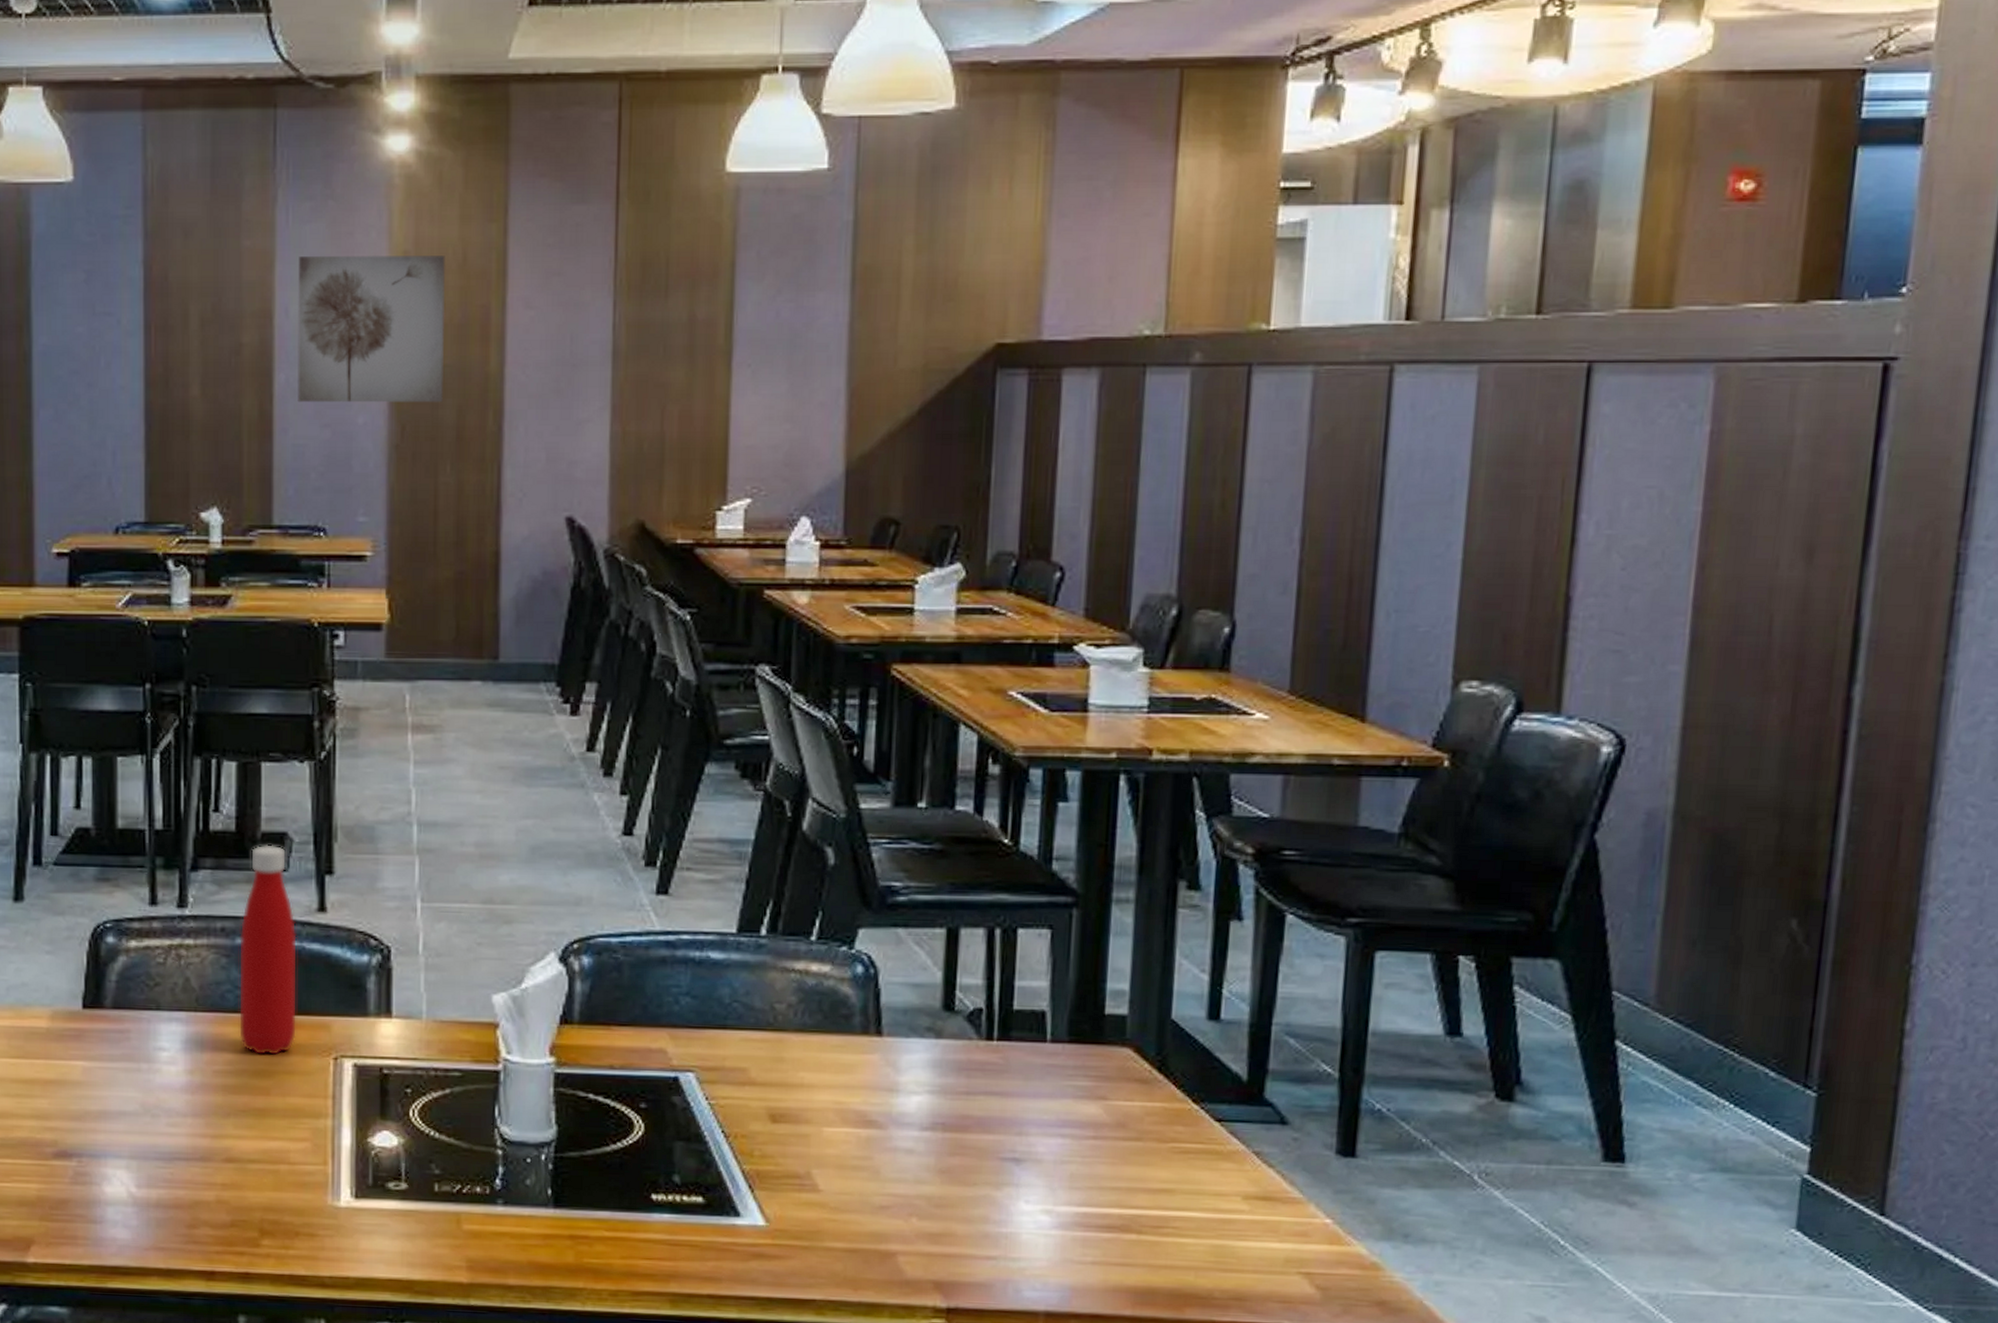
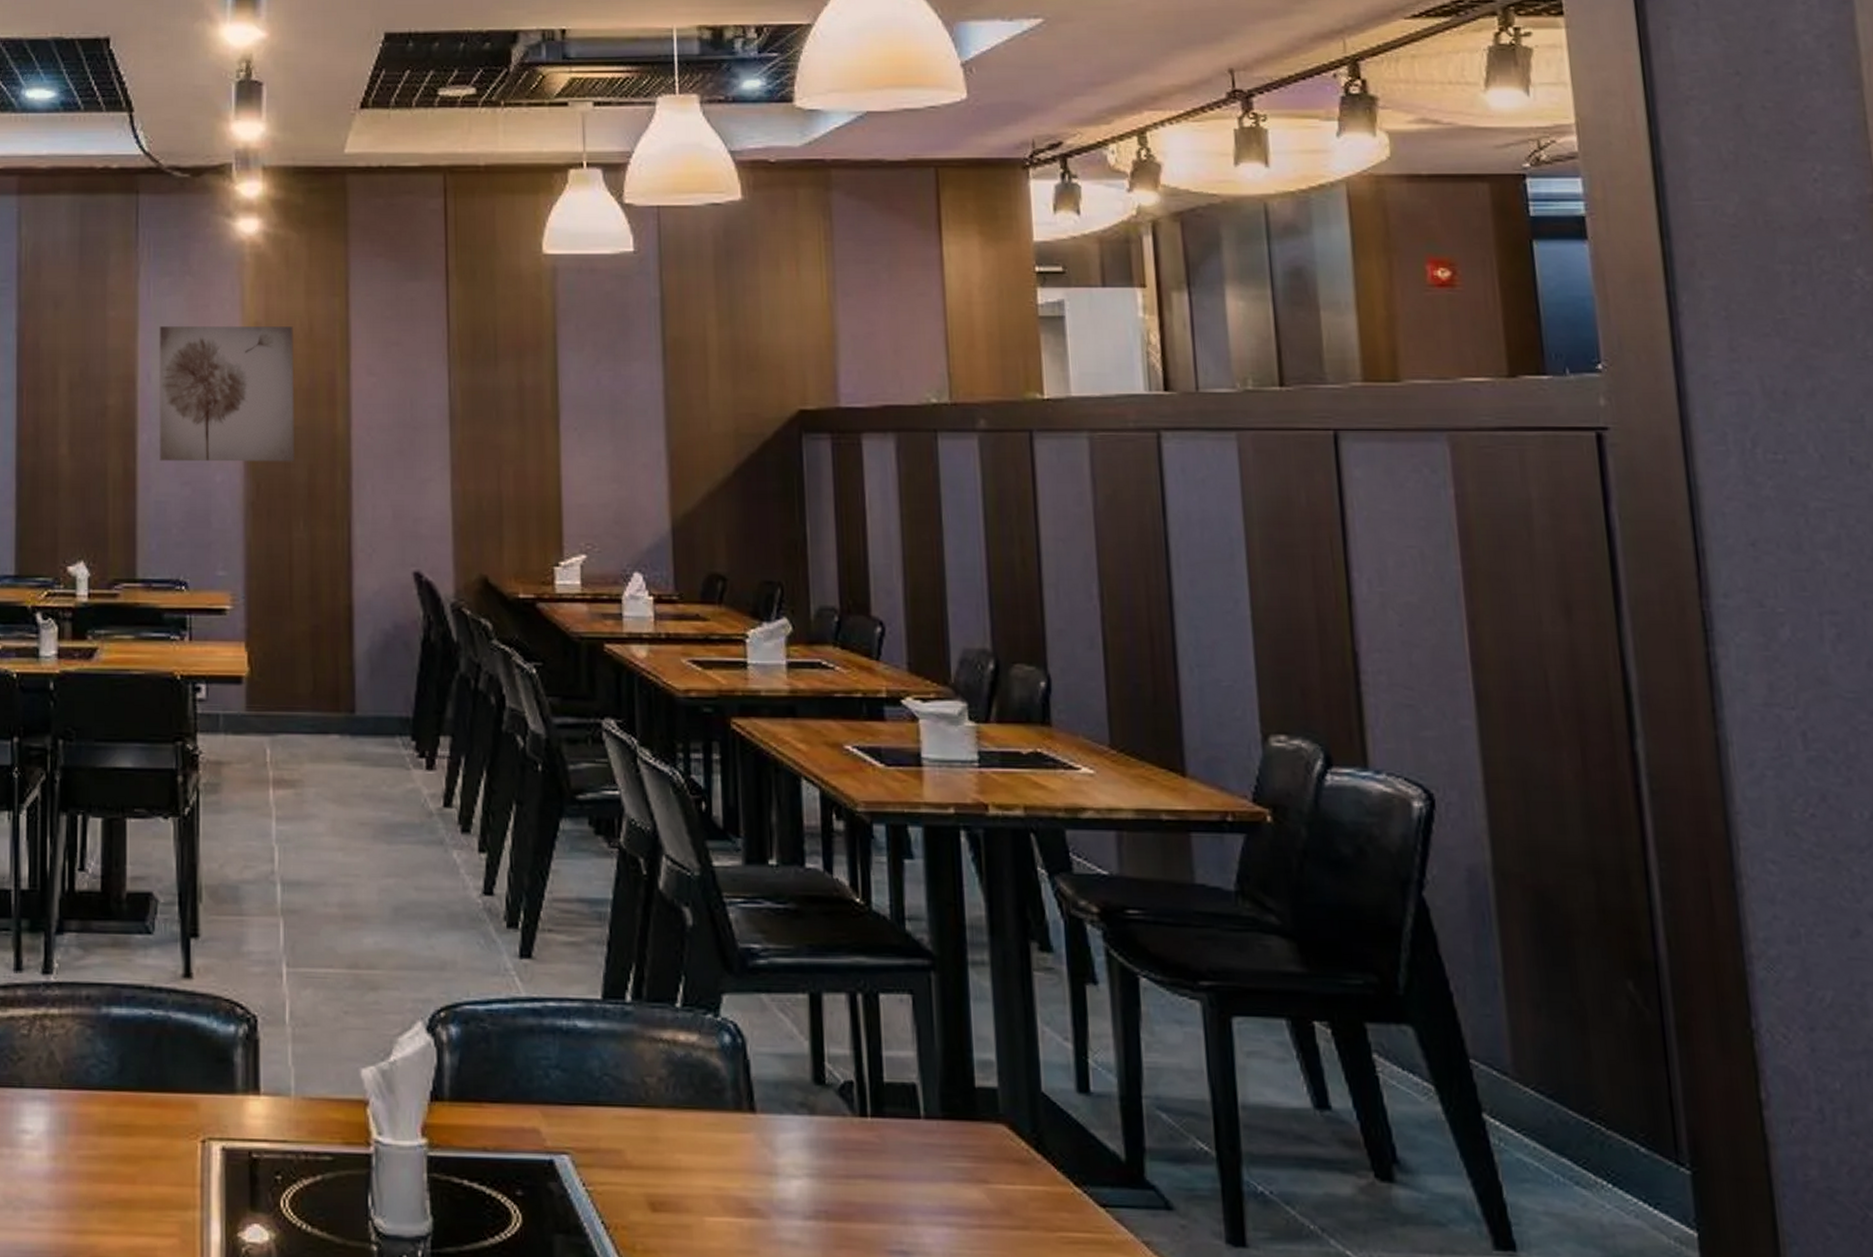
bottle: present [239,844,297,1055] -> none [105,905,163,1138]

